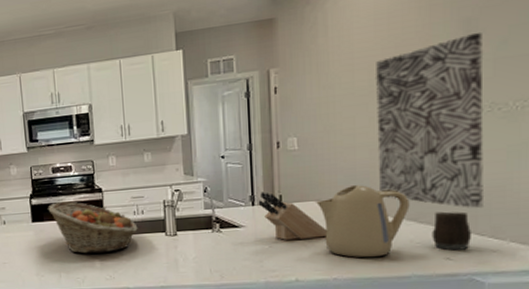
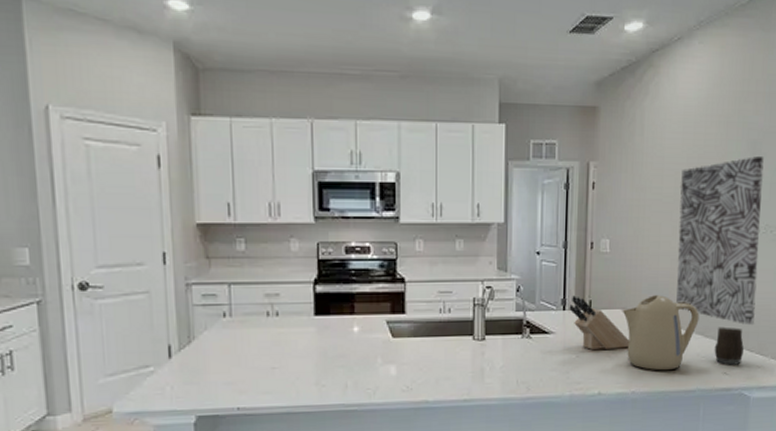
fruit basket: present [48,201,138,254] -> none [336,291,443,359]

